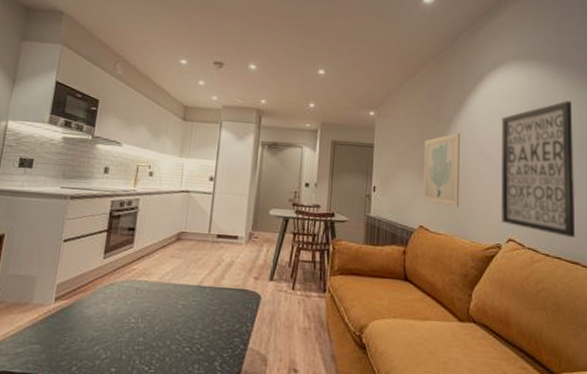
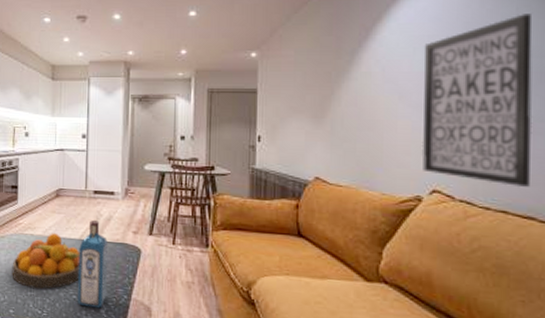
fruit bowl: none [118,279,198,342] -> present [12,233,80,289]
liquor: none [190,266,229,361] -> present [78,220,109,309]
wall art: present [423,133,460,207] -> none [319,68,367,155]

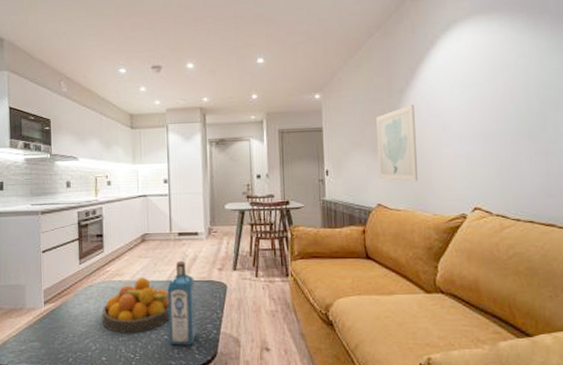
wall art: none [319,68,367,155] -> present [376,105,417,182]
wall art: present [421,13,533,187] -> none [459,52,549,199]

